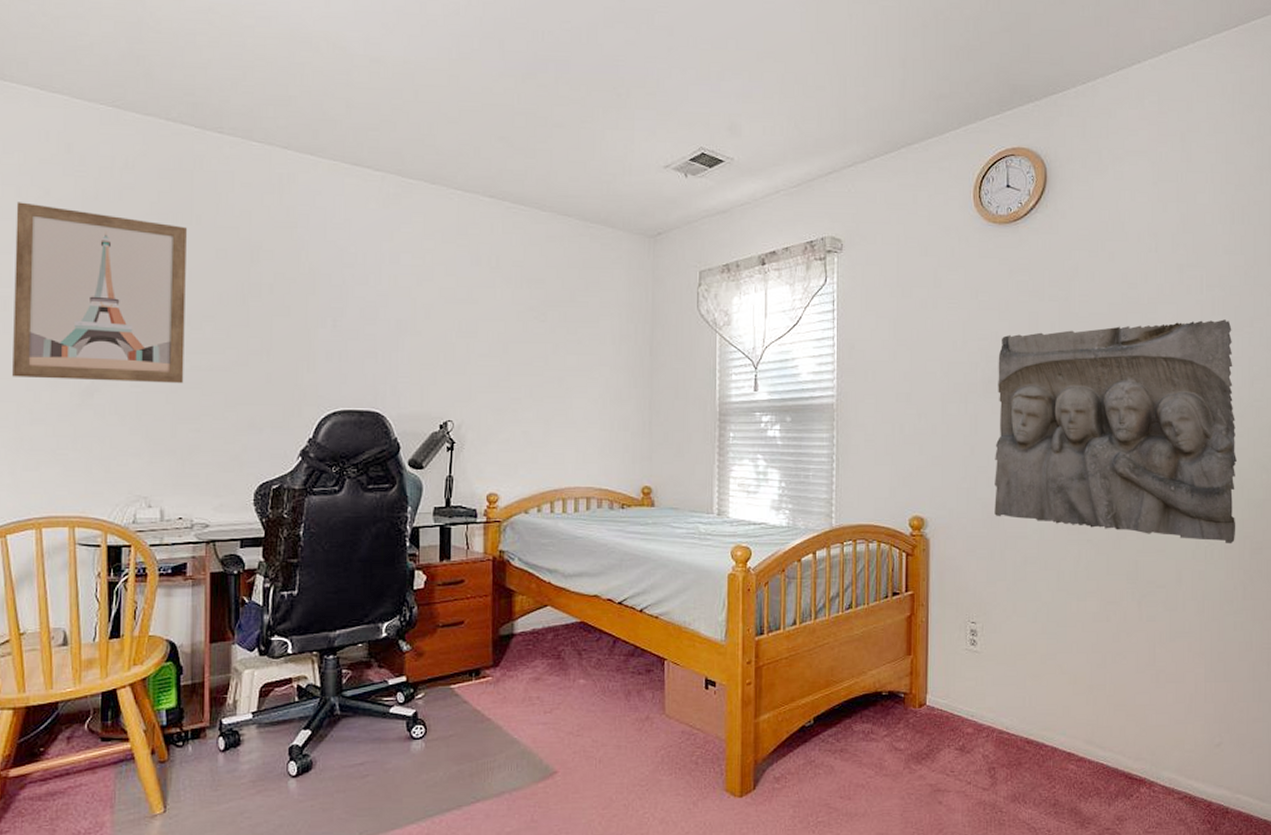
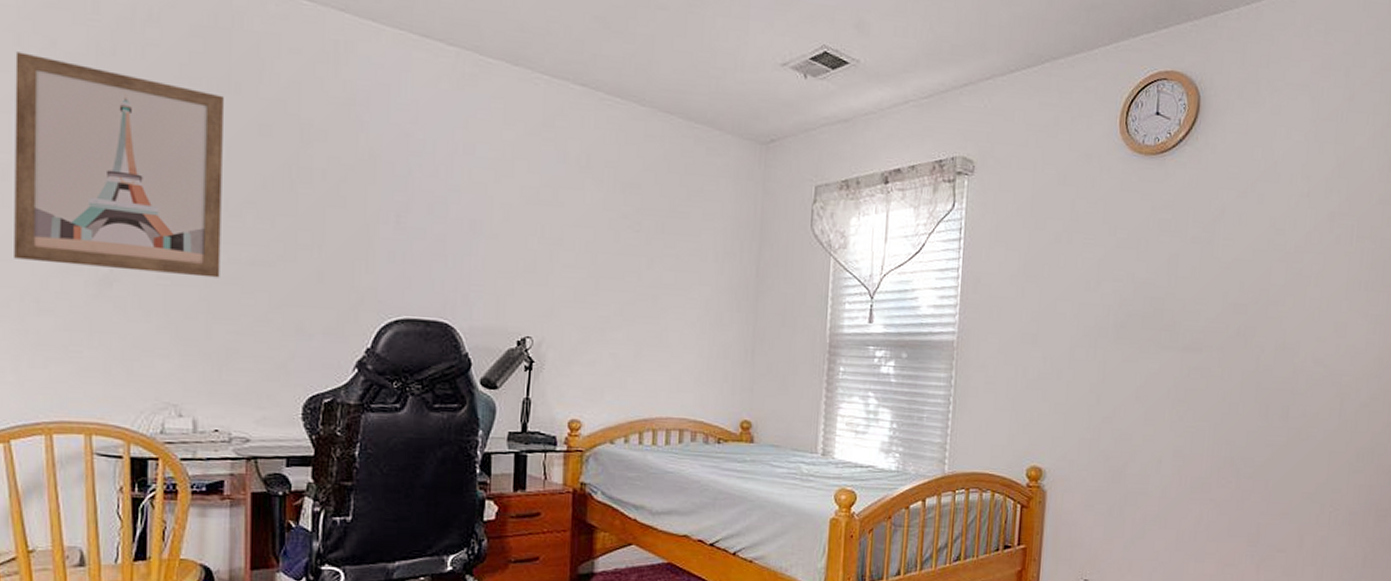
relief sculpture: present [994,319,1238,544] -> none [1116,273,1379,510]

